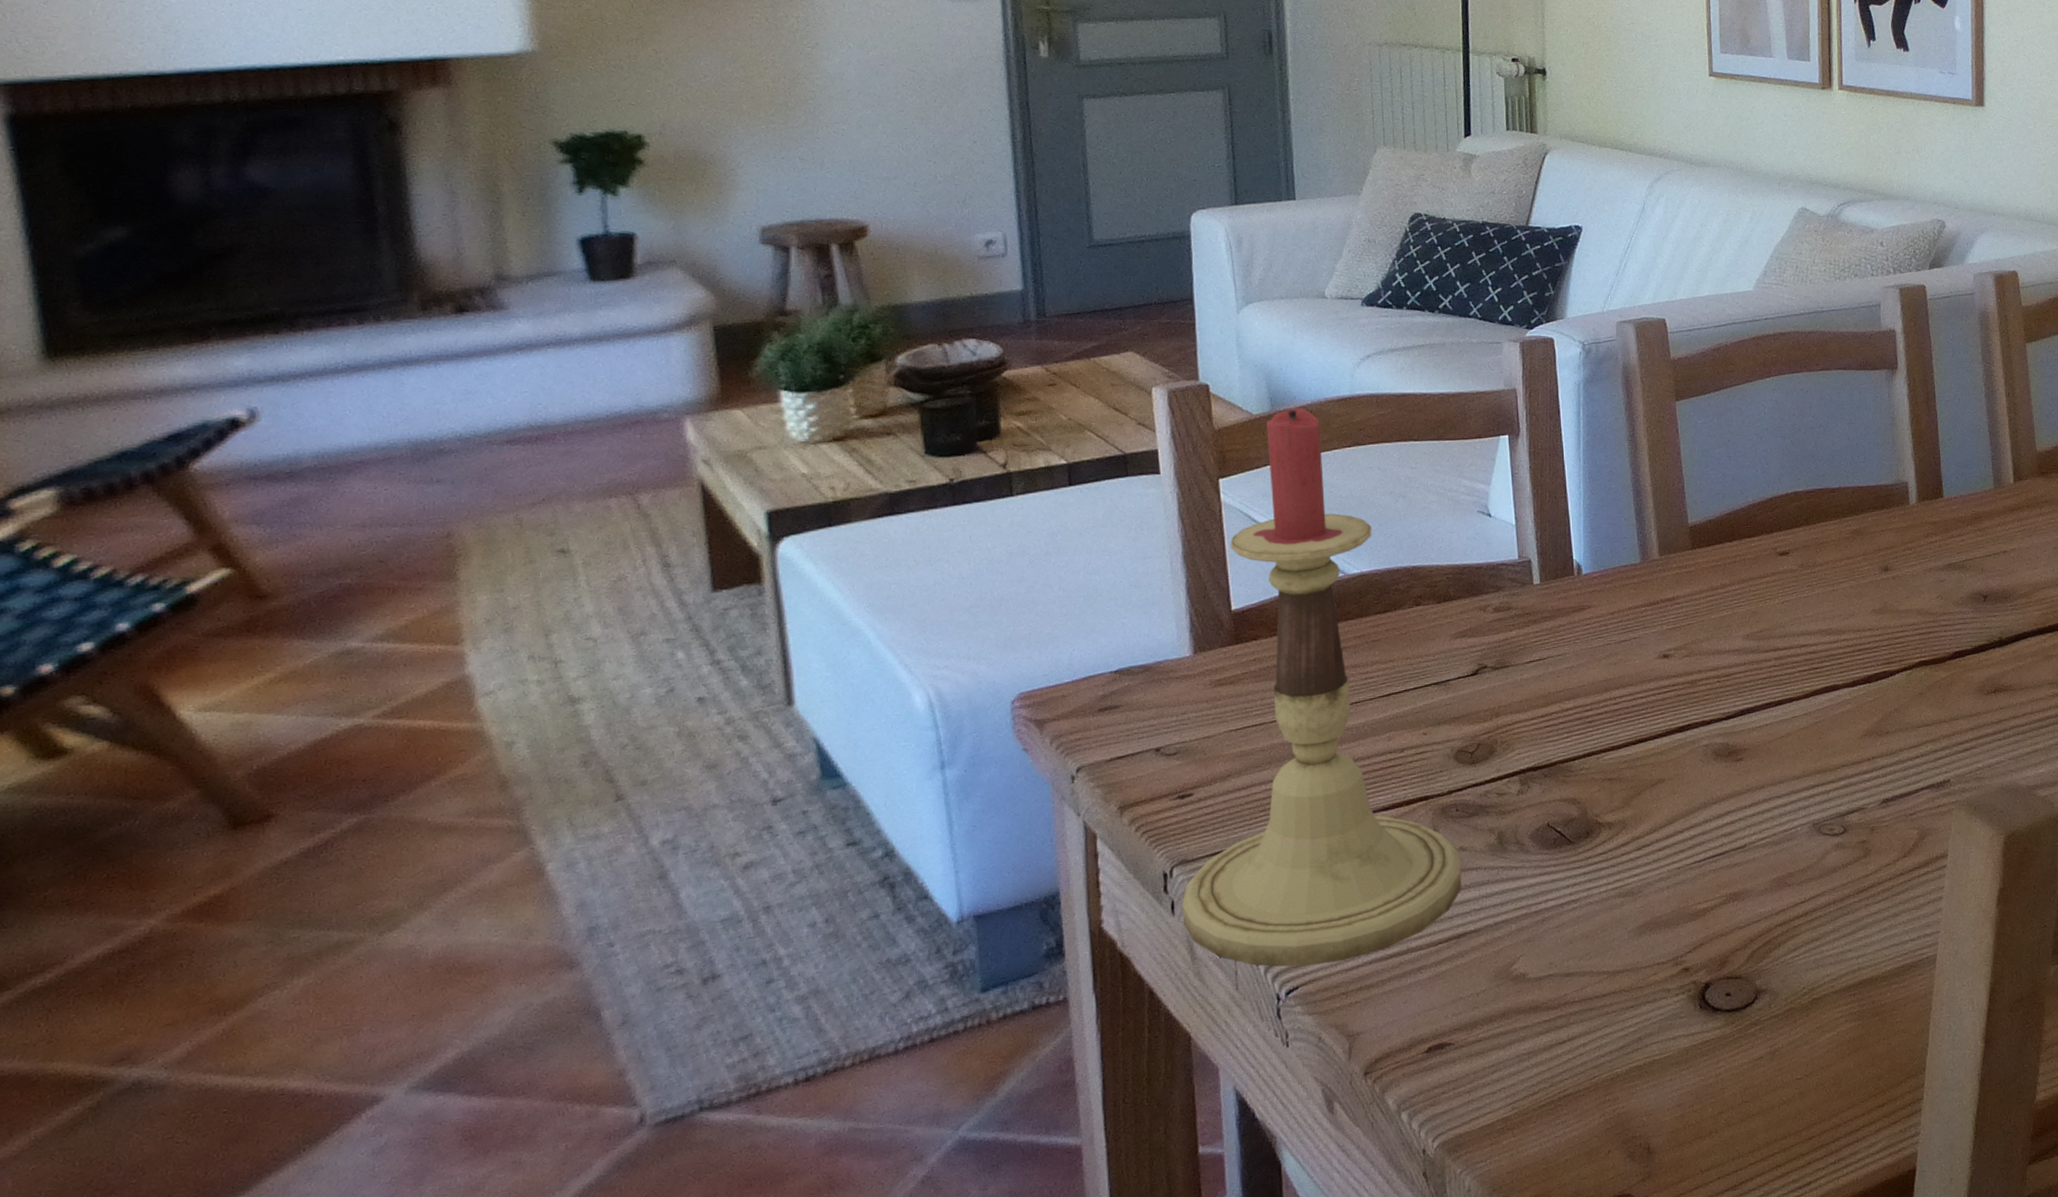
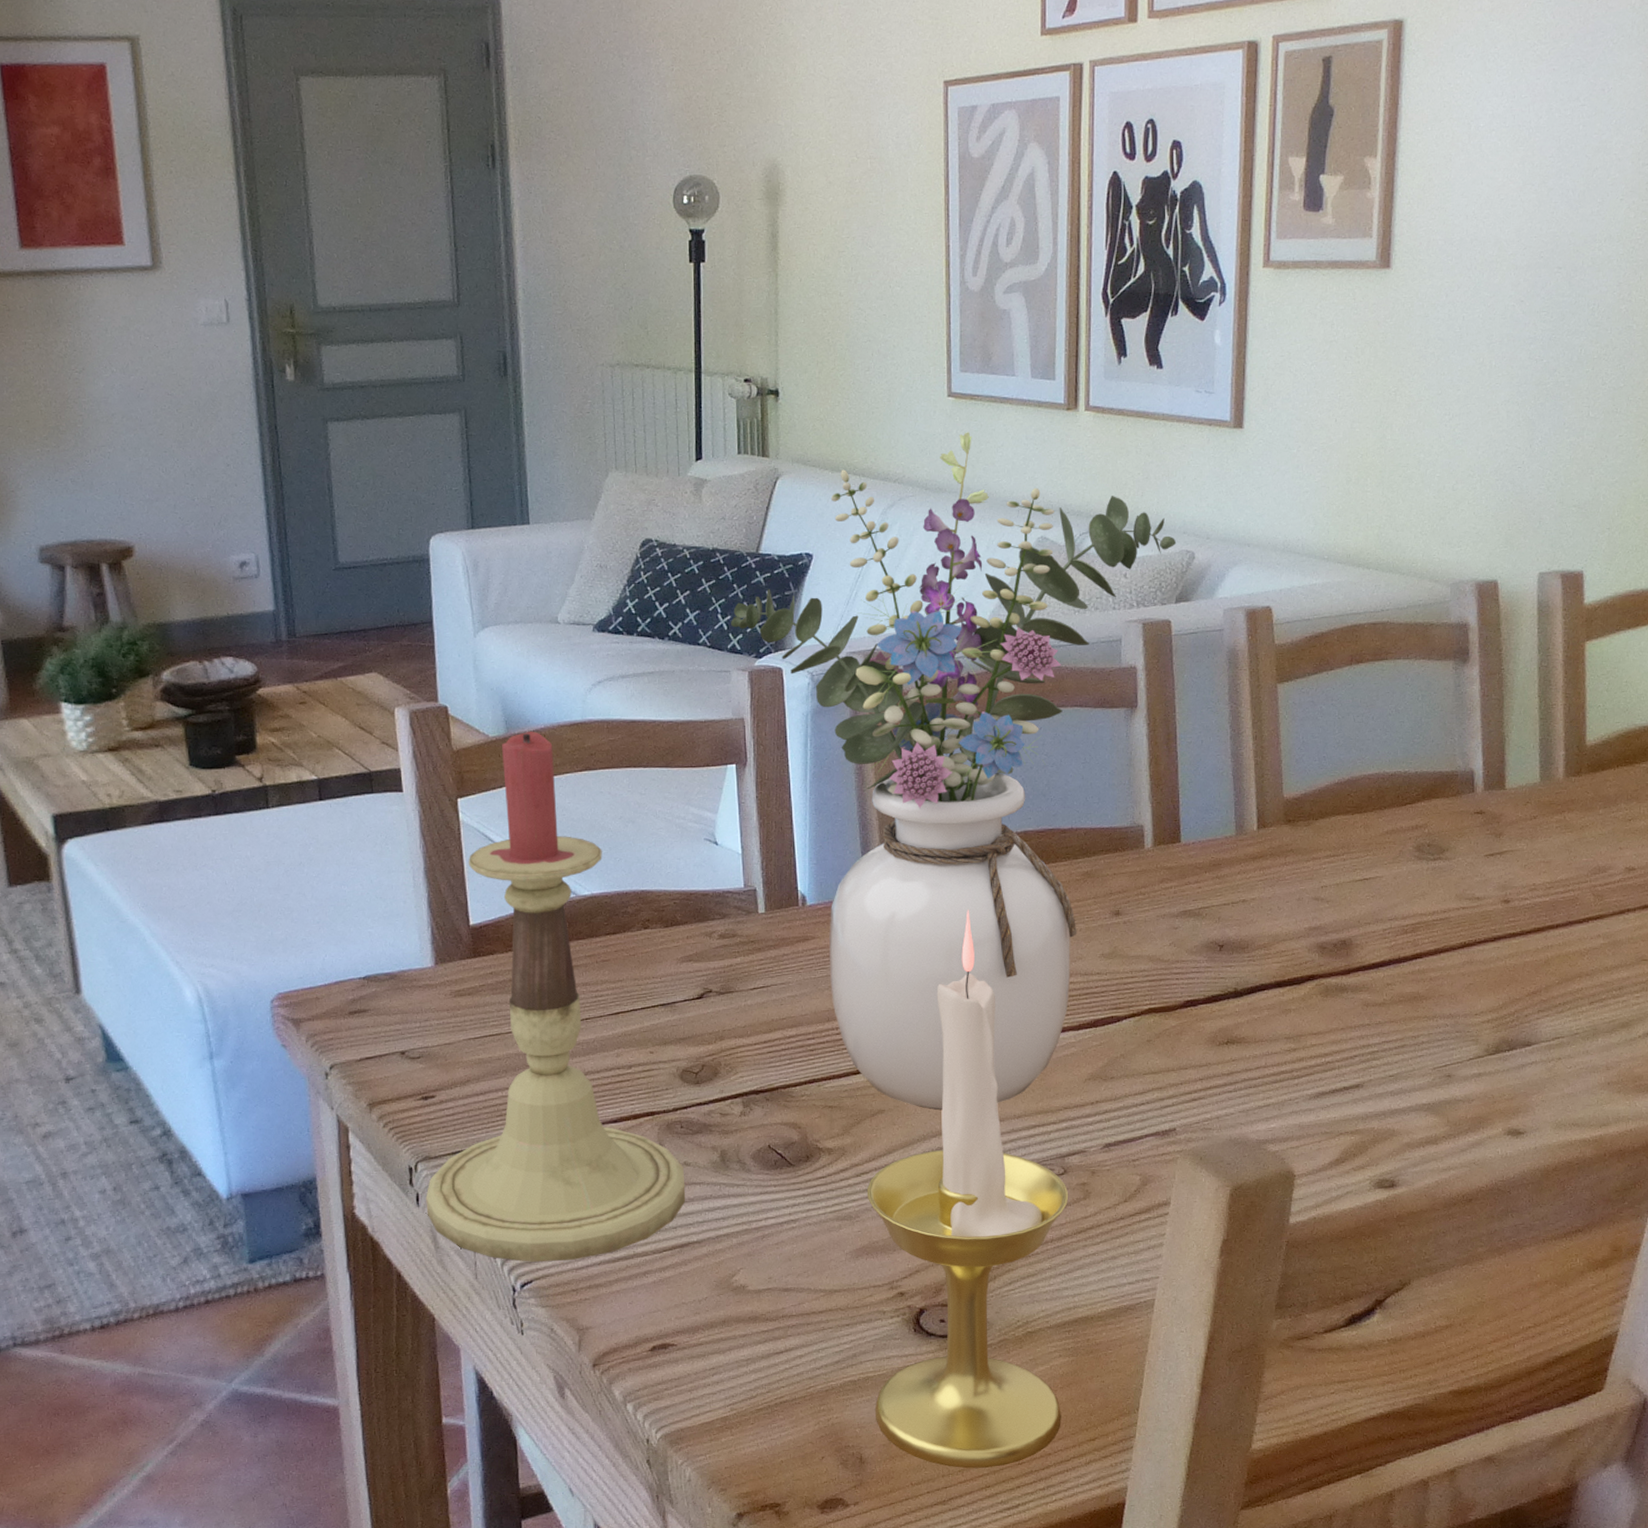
bouquet: none [1502,109,1928,776] -> present [731,432,1177,1111]
candlestick: none [1648,572,1850,1149] -> present [866,910,1069,1469]

